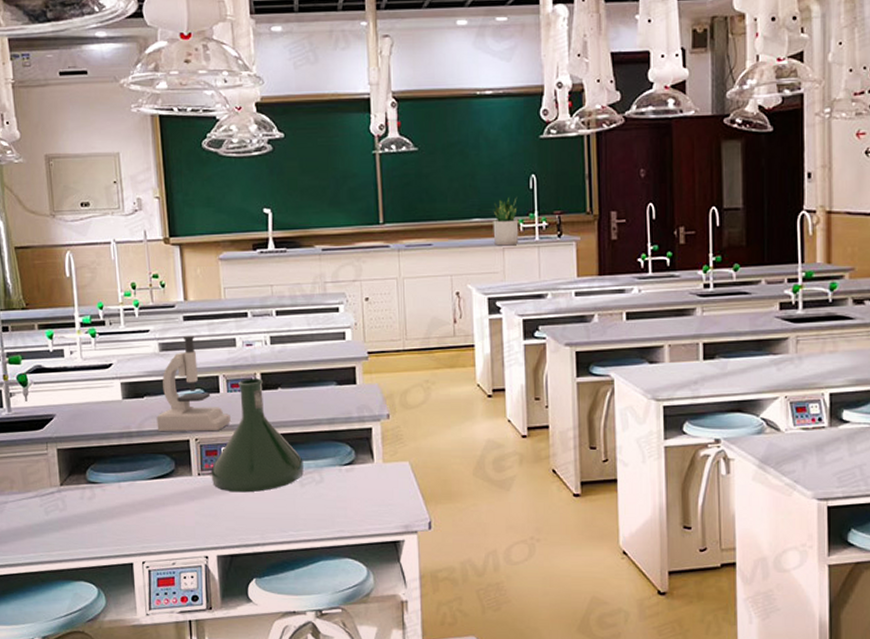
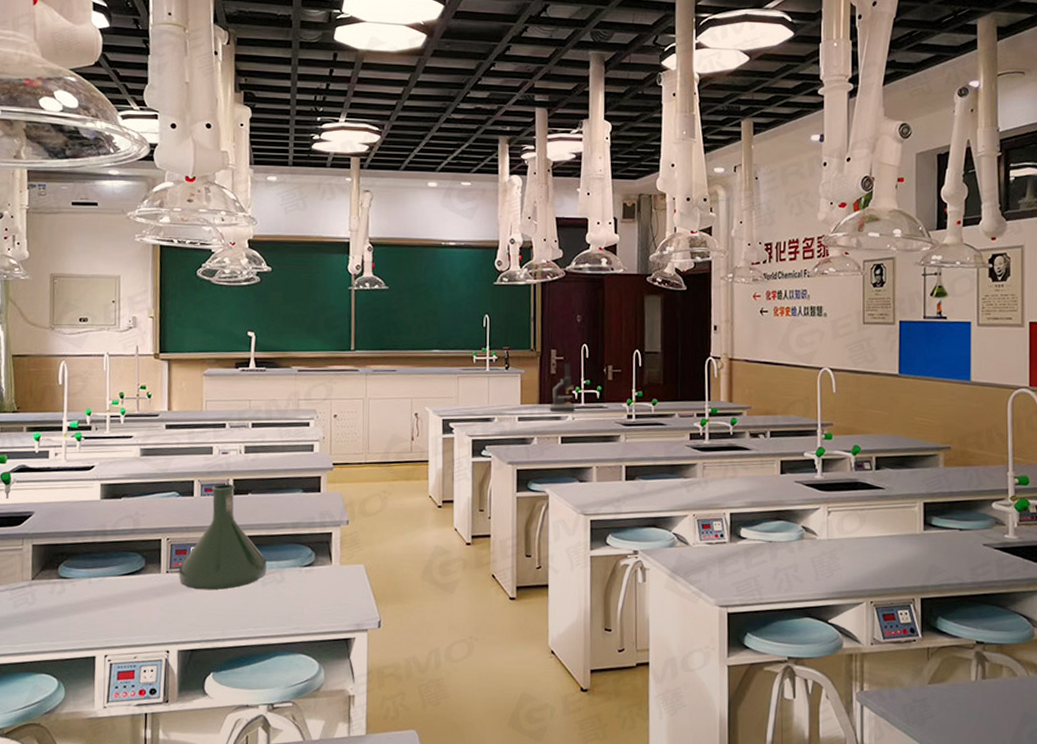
microscope: present [157,335,231,432] -> none [131,442,202,532]
planter: present [493,196,519,246] -> none [450,332,473,375]
microscope: none [613,226,641,285] -> present [551,363,575,413]

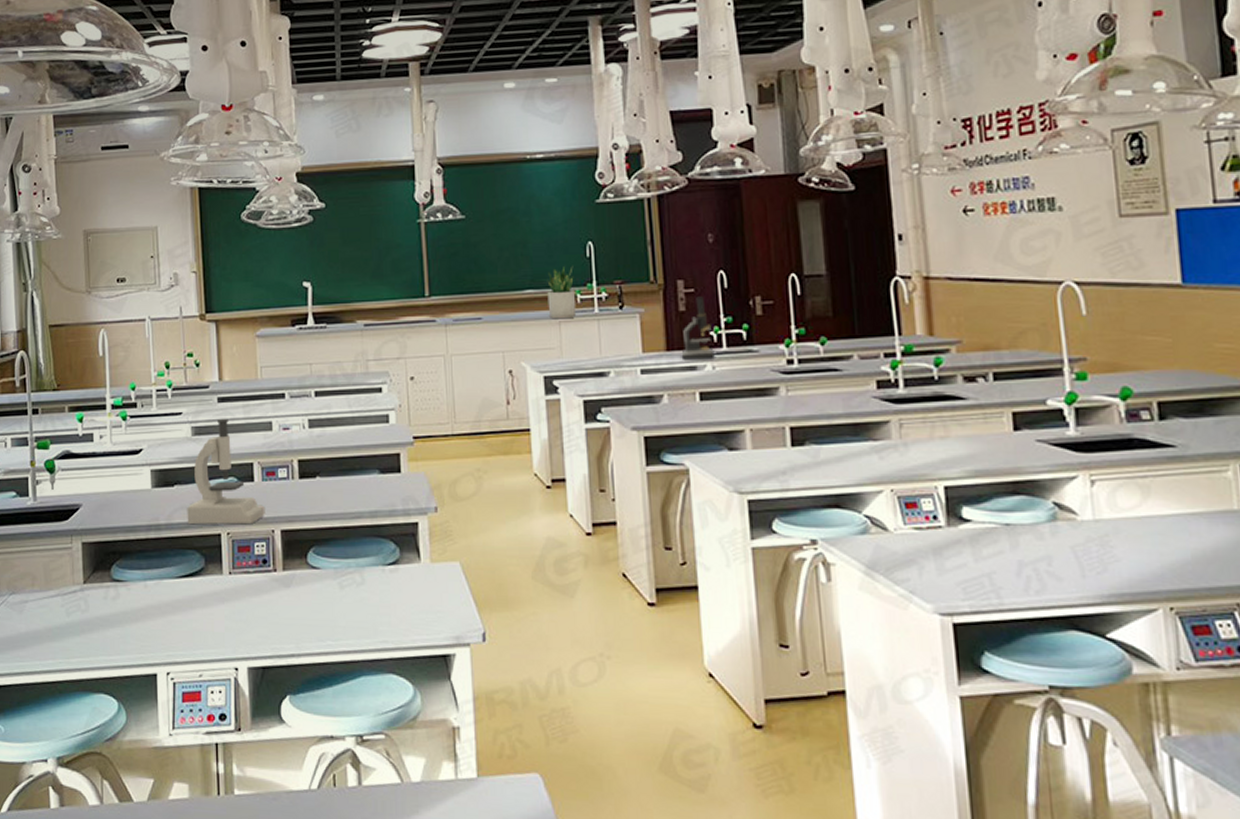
microscope: none [131,442,202,532] -> present [187,418,265,525]
flask: present [178,484,267,590] -> none [243,466,343,595]
planter: none [450,332,473,375] -> present [547,265,576,319]

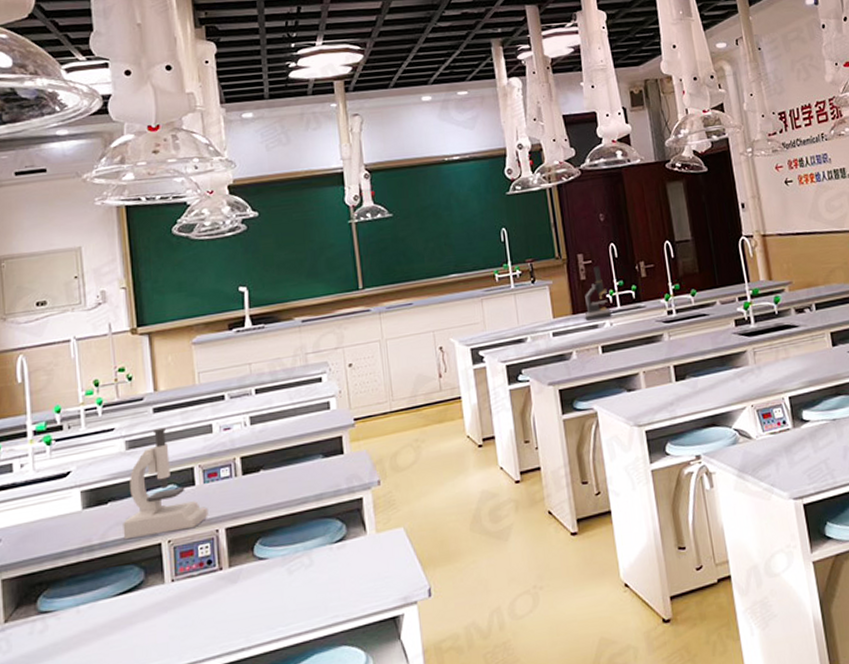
planter: present [547,265,576,319] -> none [468,249,495,298]

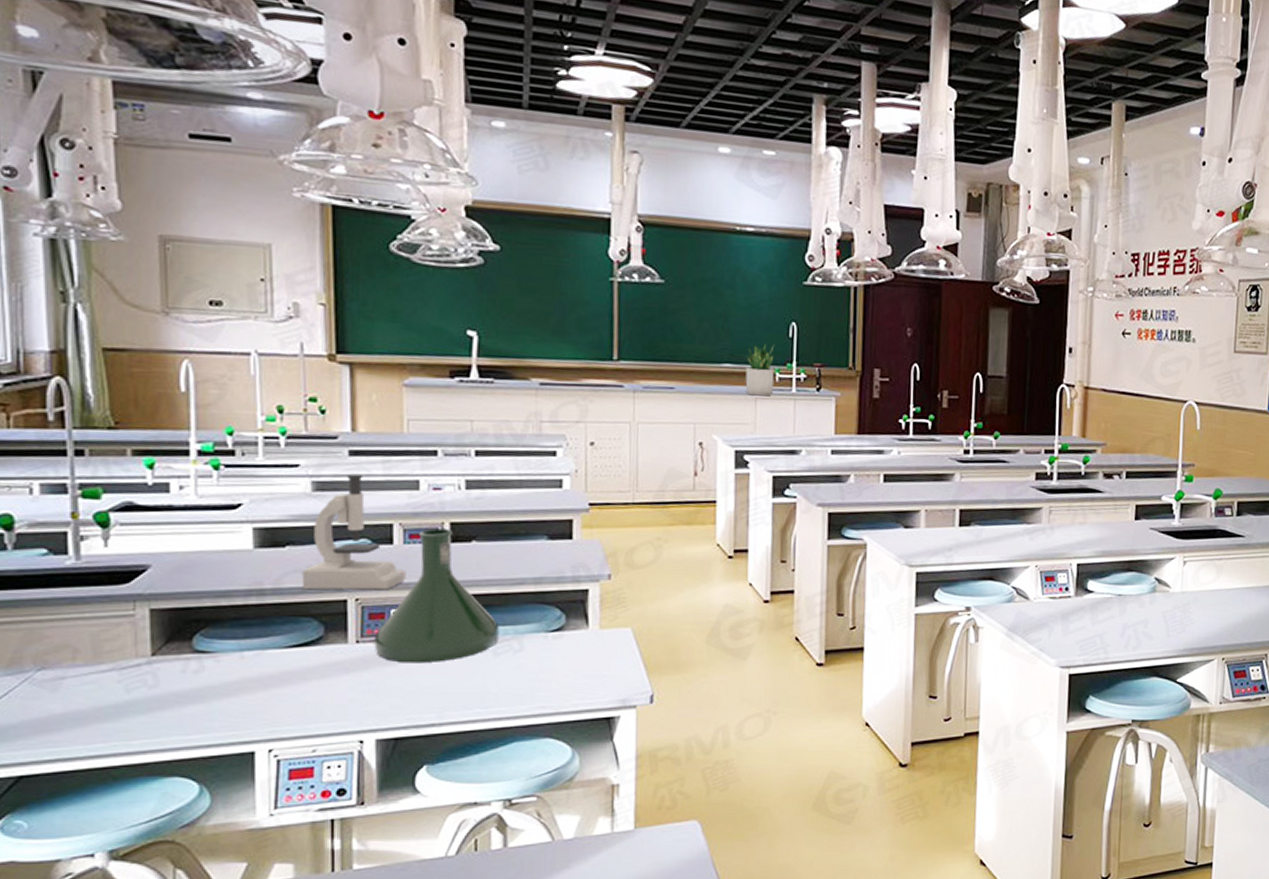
flask: none [186,463,291,594] -> present [374,528,499,664]
planter: none [468,249,495,298] -> present [745,343,775,397]
microscope: present [585,266,612,322] -> none [872,386,901,446]

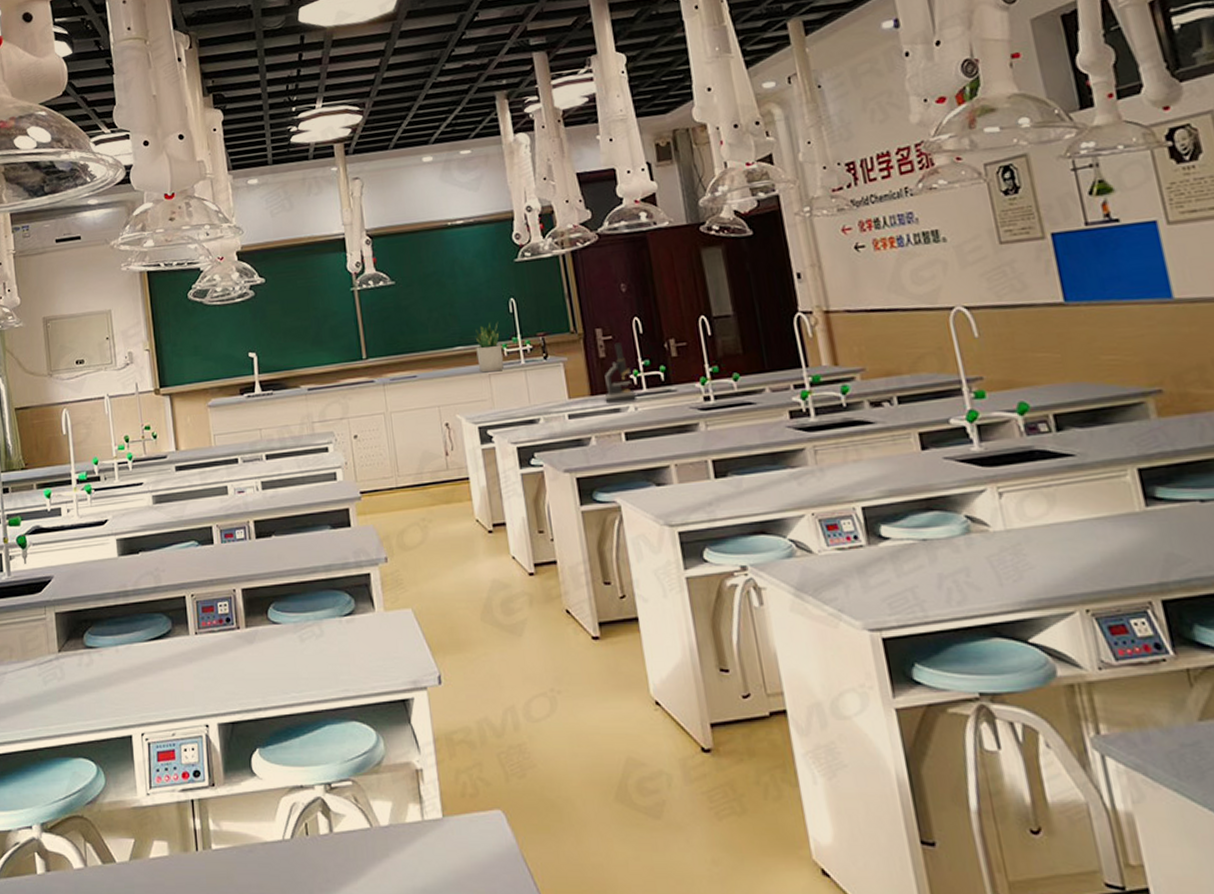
microscope: present [302,473,406,590] -> none [152,485,226,589]
flask: present [374,528,499,664] -> none [208,526,303,651]
microscope: none [872,386,901,446] -> present [605,342,636,405]

